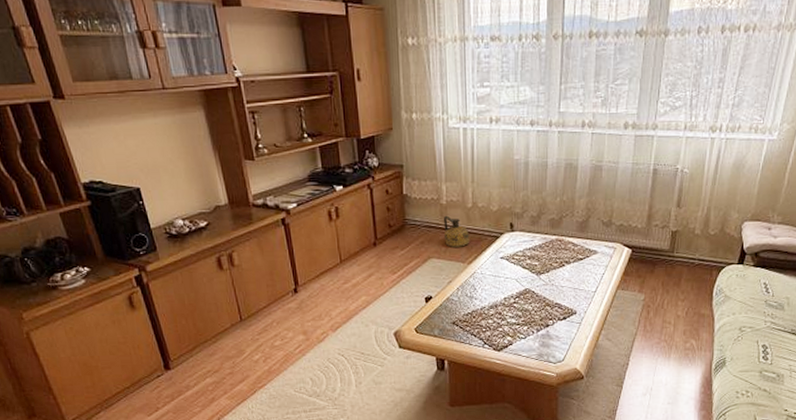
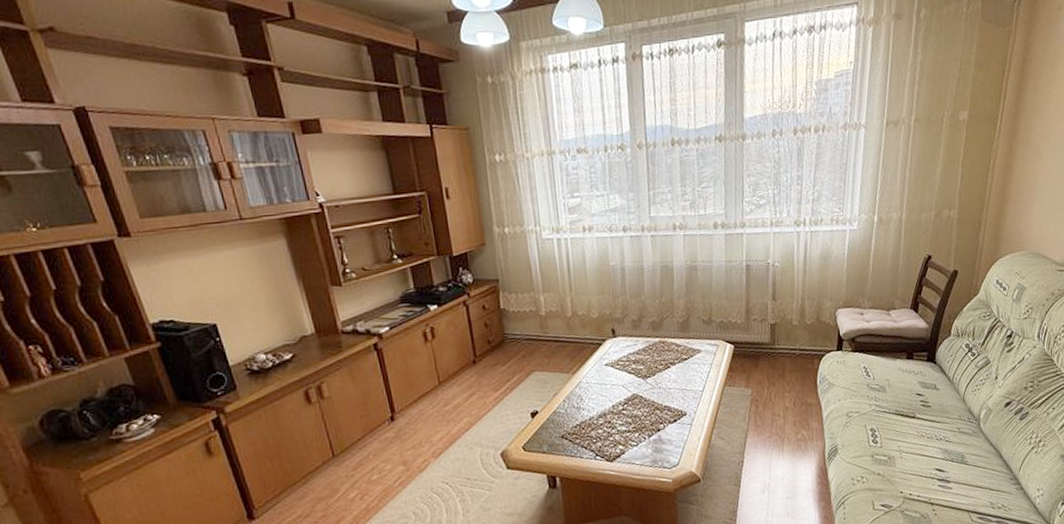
ceramic jug: present [444,215,469,247] -> none [544,326,572,359]

